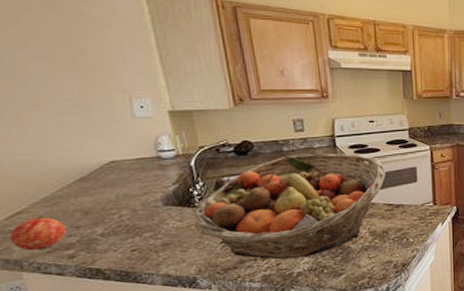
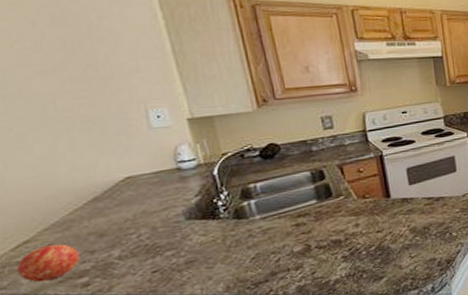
fruit basket: present [195,153,386,260] -> none [220,148,423,269]

